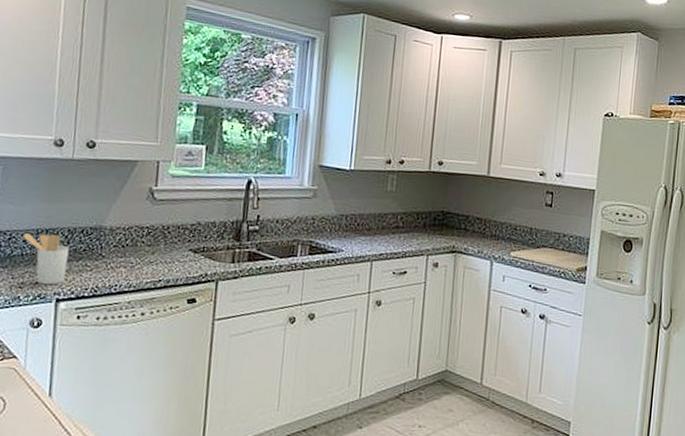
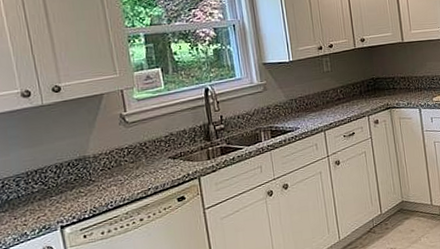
utensil holder: present [23,232,69,285] -> none [14,172,64,218]

